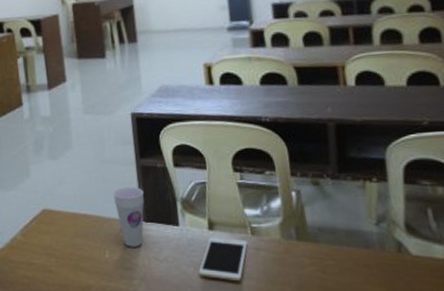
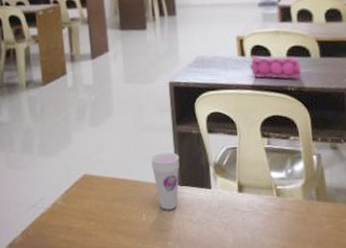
cell phone: present [198,237,248,282] -> none [228,198,273,241]
pencil case: none [218,83,278,109] -> present [249,54,302,79]

